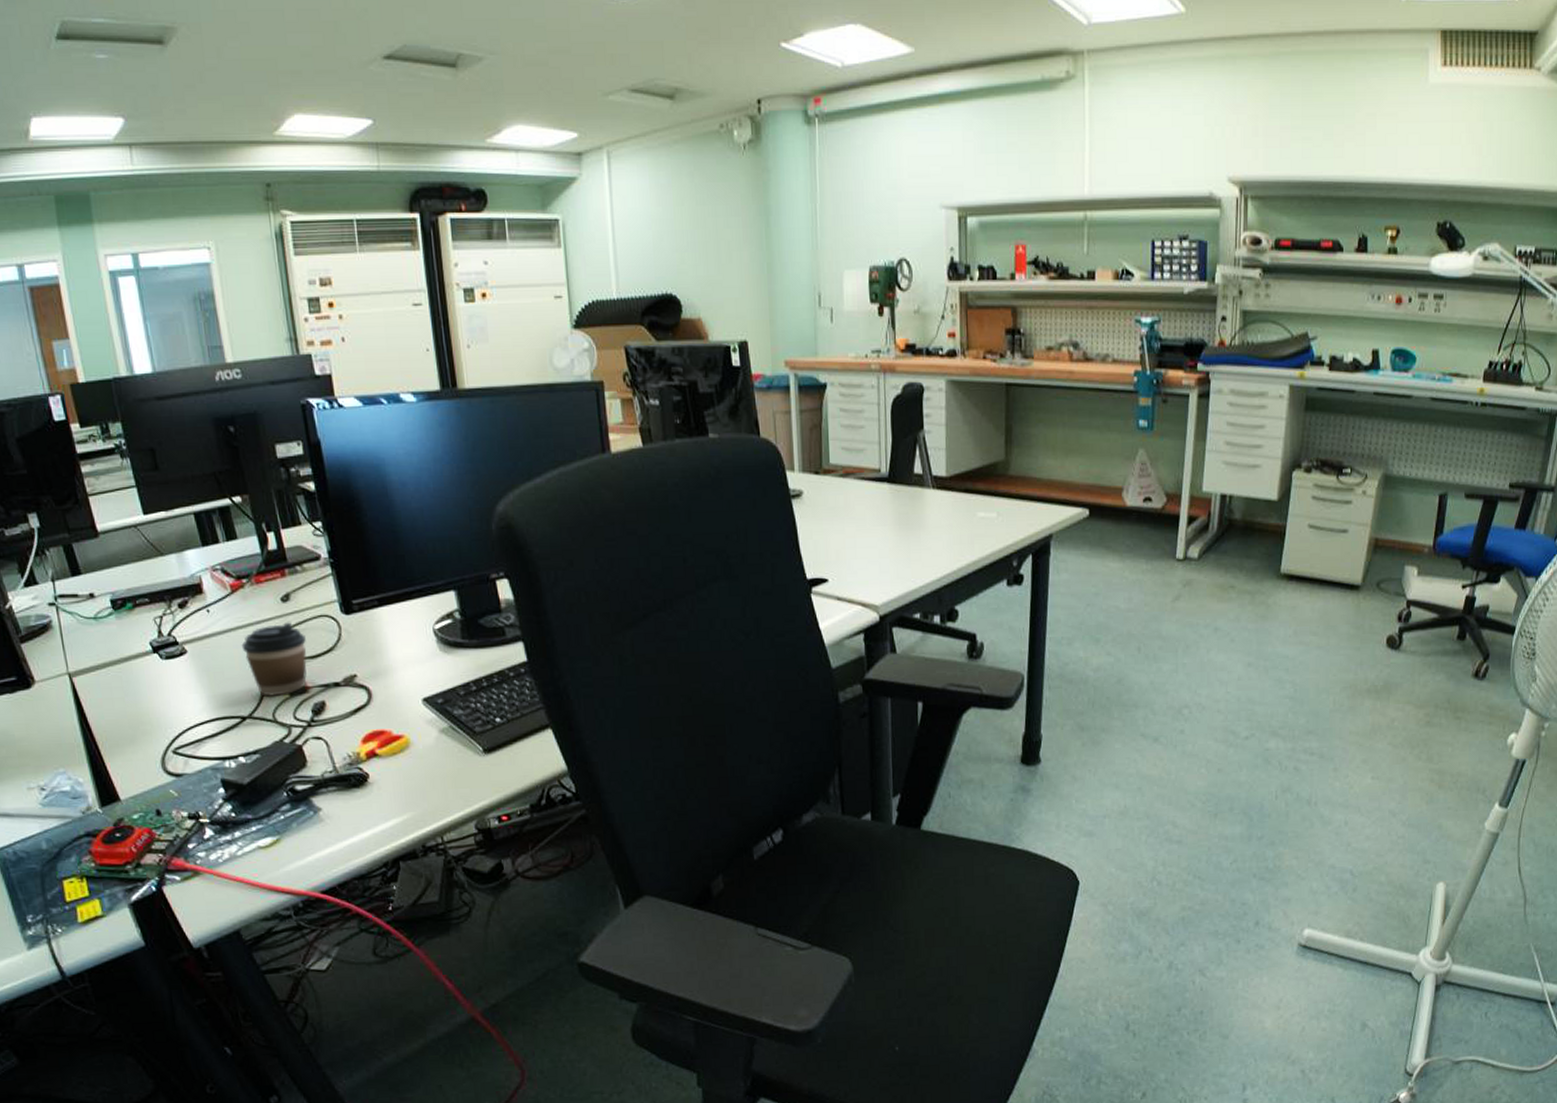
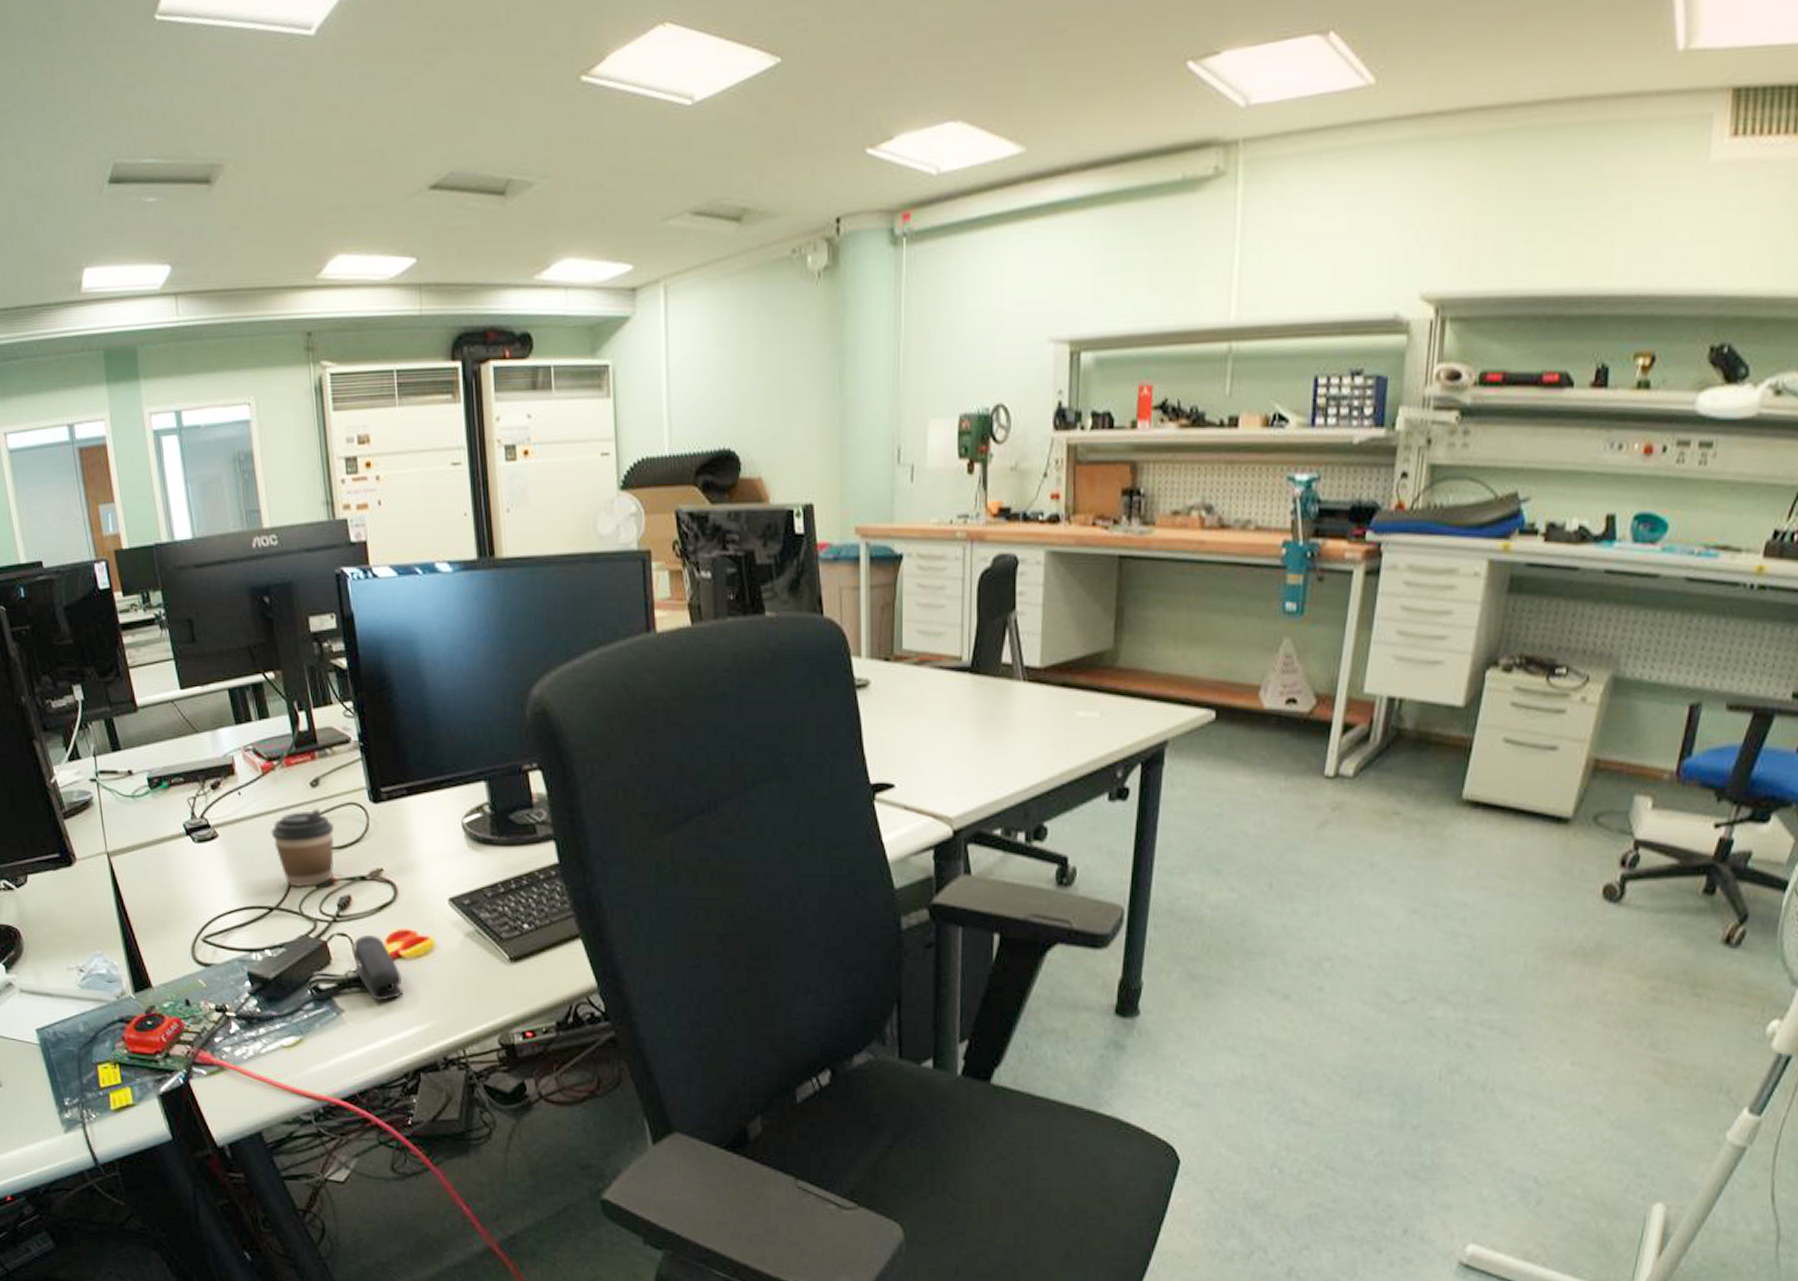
stapler: none [329,737,381,798] -> present [353,935,403,1001]

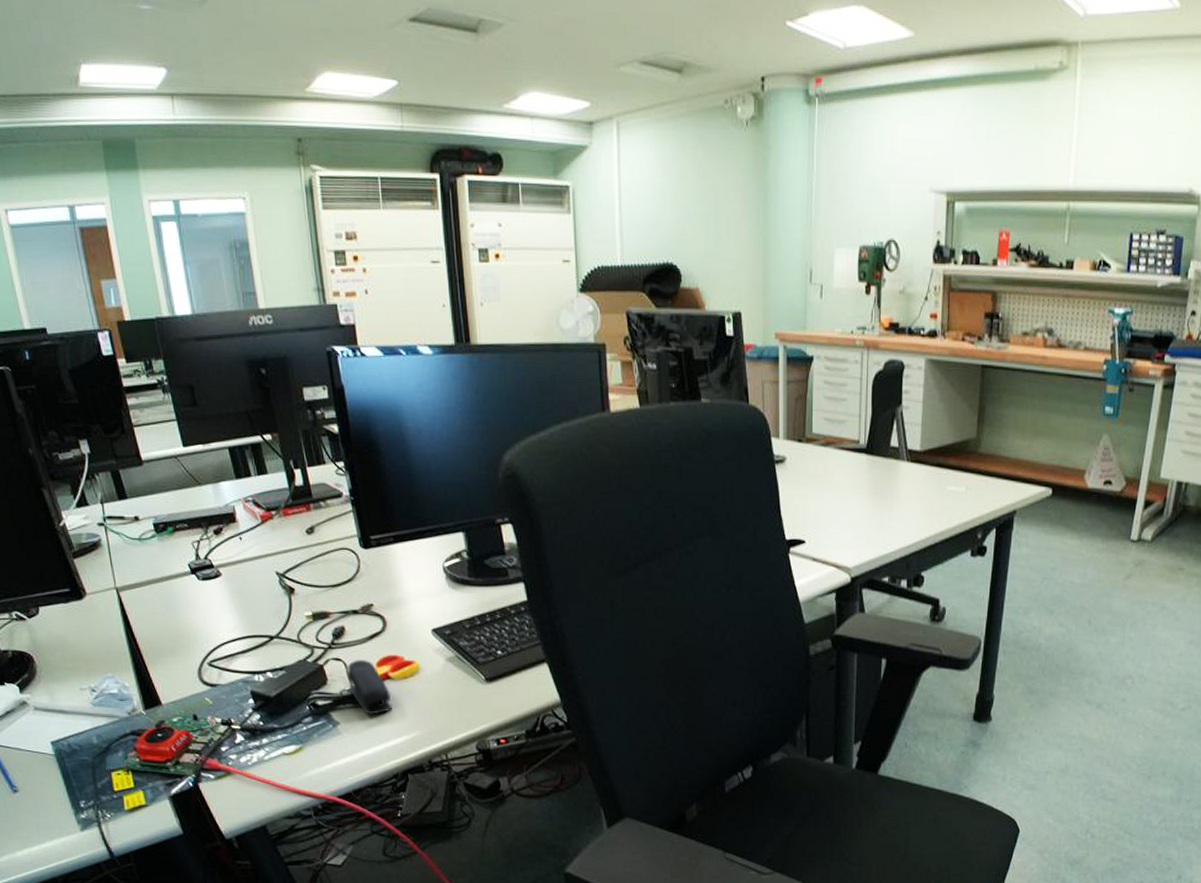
coffee cup: present [270,809,334,887] -> none [270,553,329,619]

